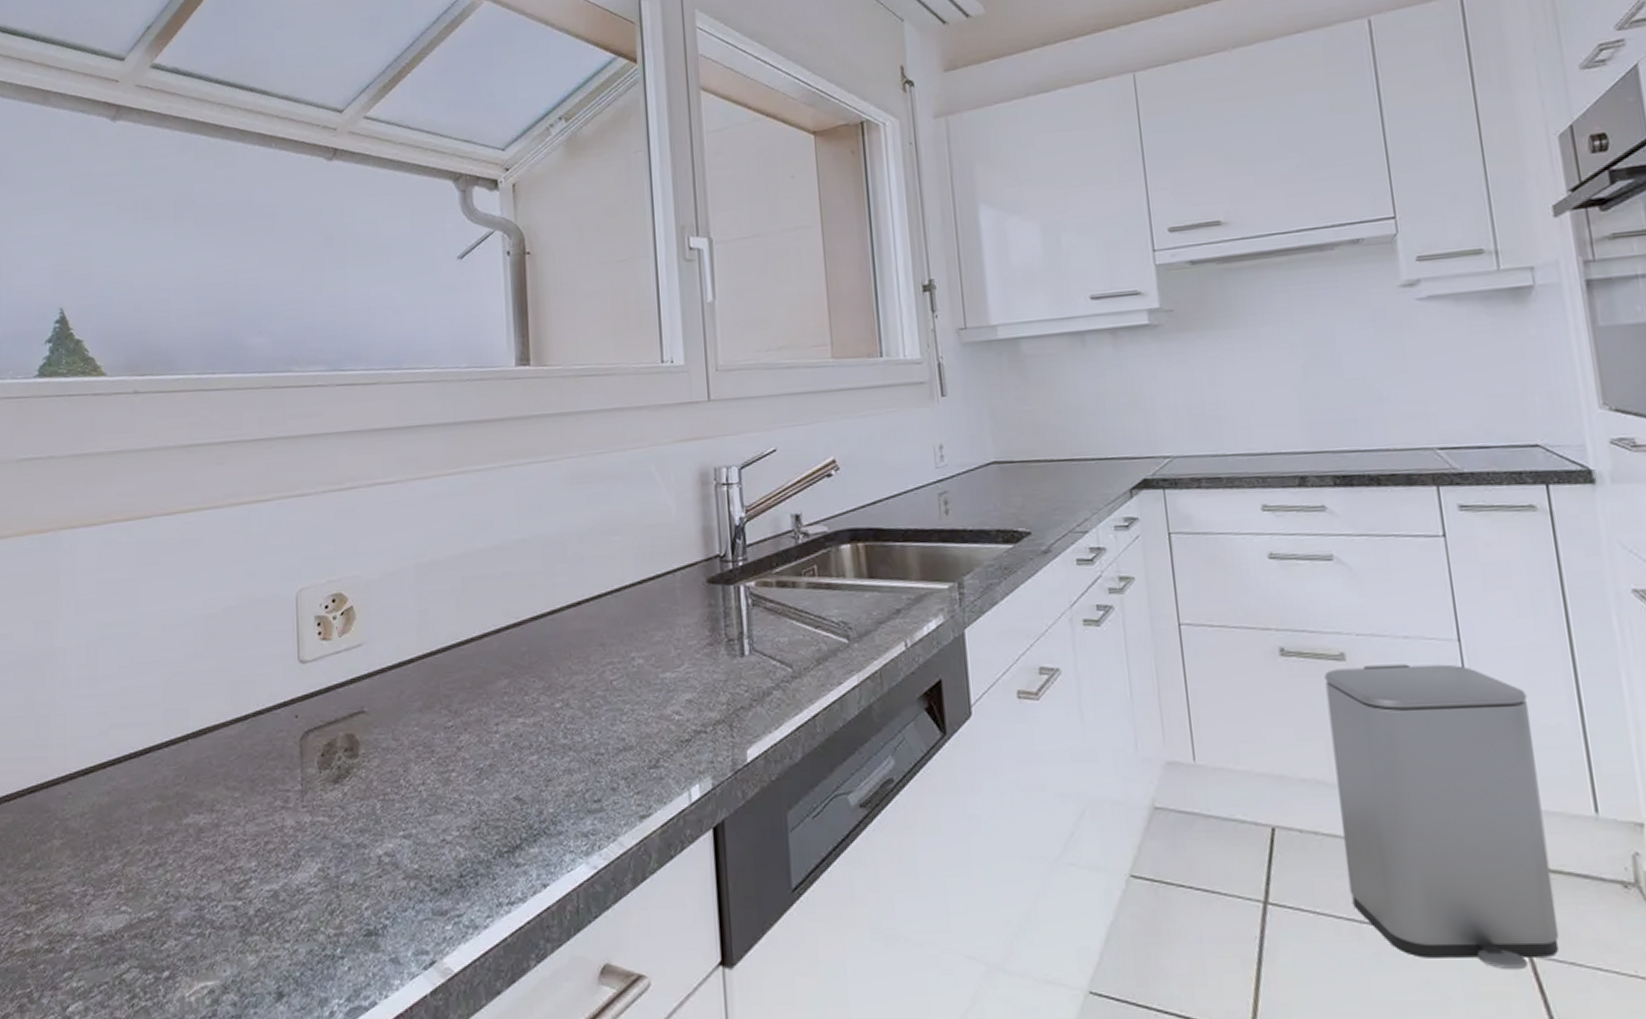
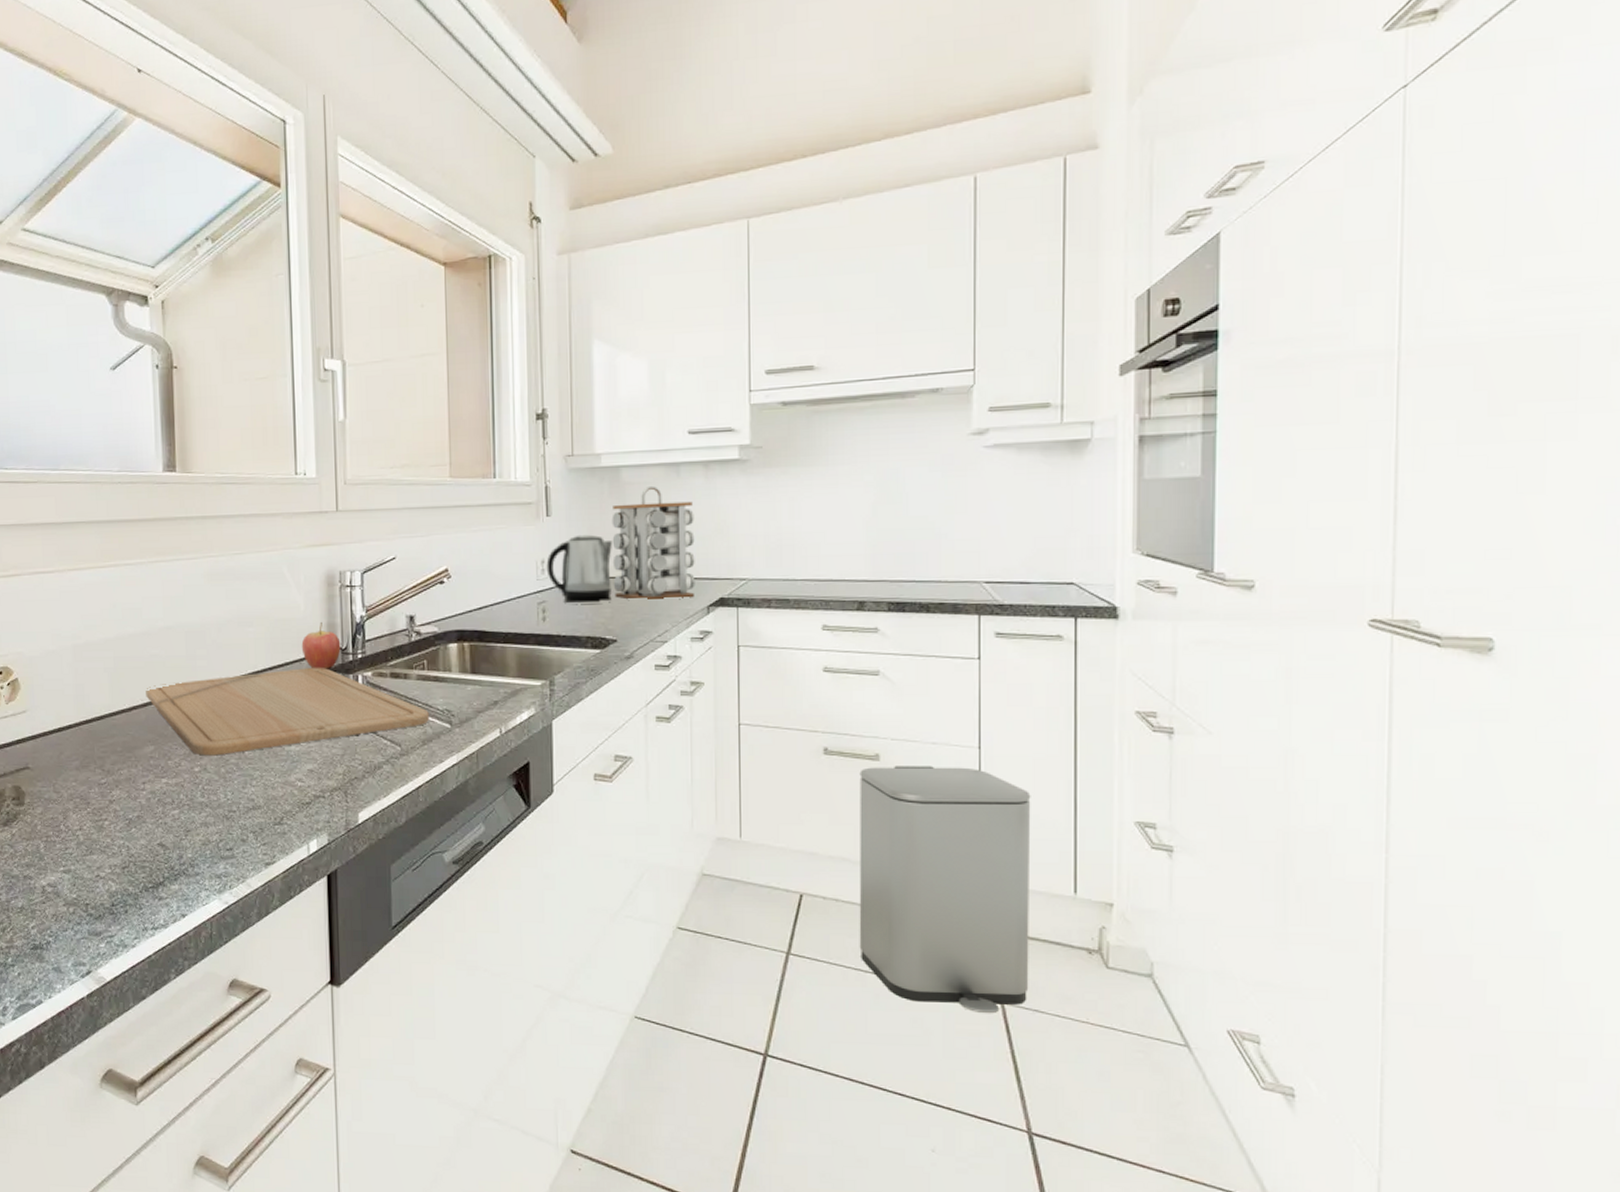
chopping board: none [498,579,823,689] -> present [146,668,429,756]
fruit: none [674,527,719,582] -> present [301,622,341,671]
kettle: none [945,414,1022,495] -> present [546,534,612,605]
spice rack: none [1014,357,1114,487] -> present [611,485,695,601]

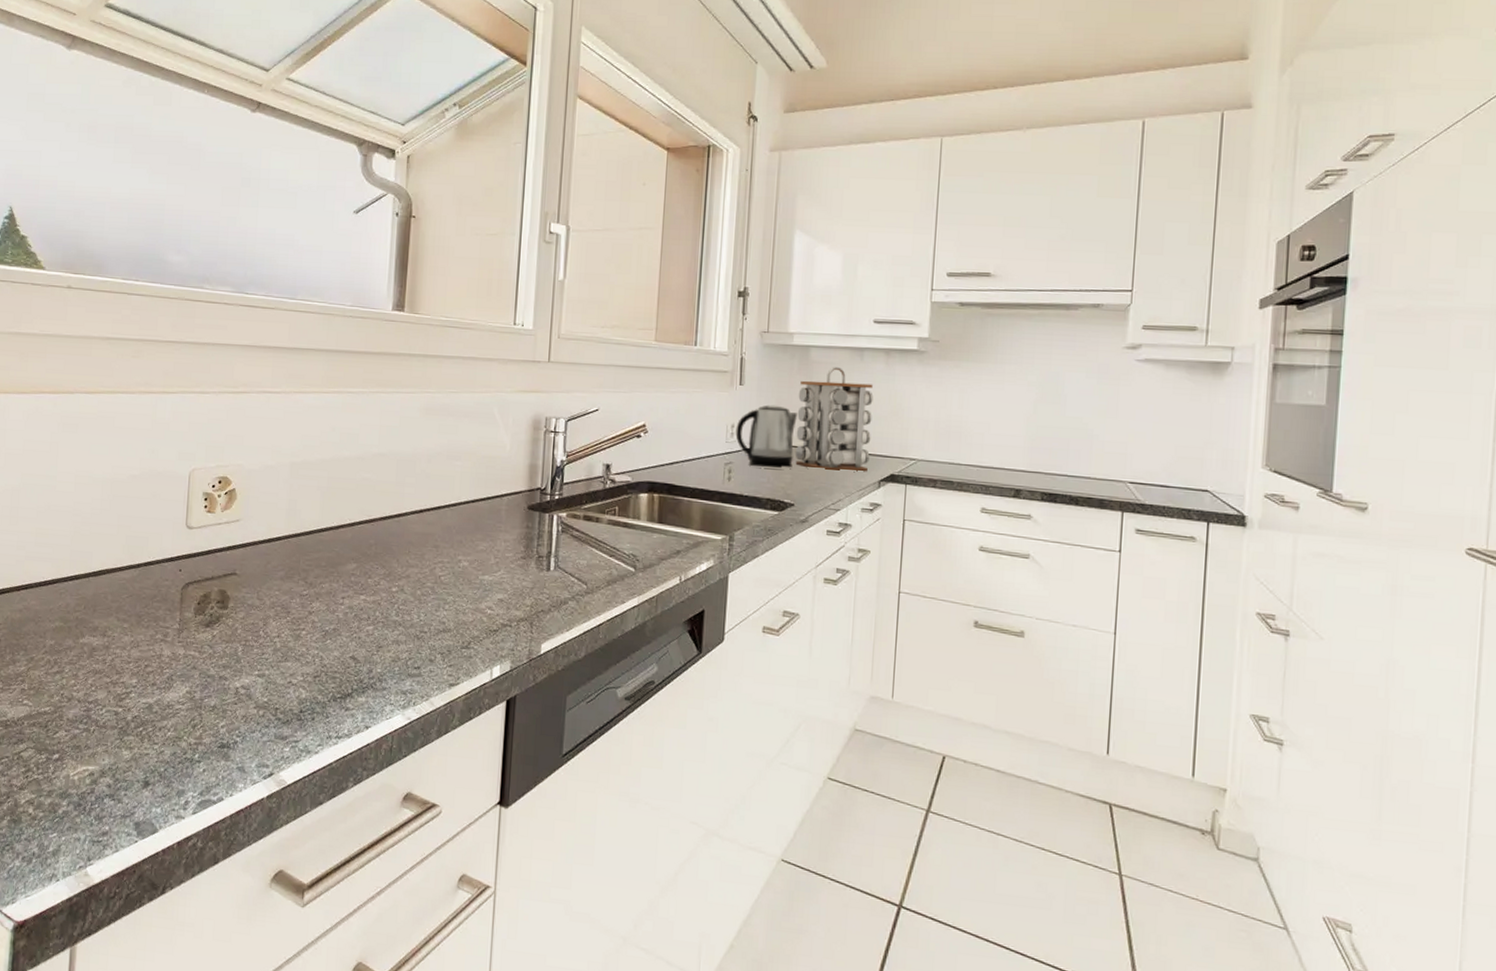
chopping board: present [146,668,429,756] -> none [354,503,616,579]
fruit: present [301,622,341,671] -> none [503,463,541,508]
pedal bin: present [859,766,1031,1014] -> none [993,642,1159,884]

